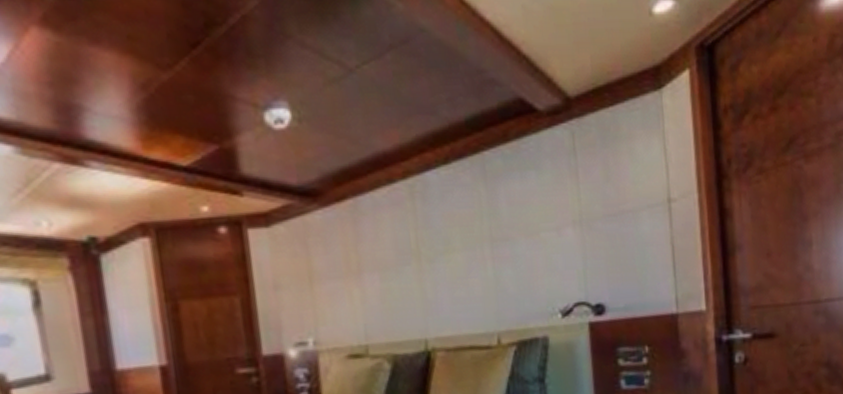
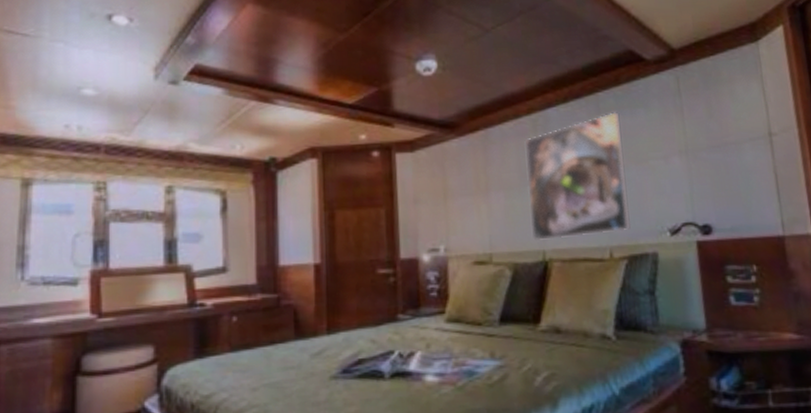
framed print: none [402,175,520,329] -> present [526,112,631,242]

